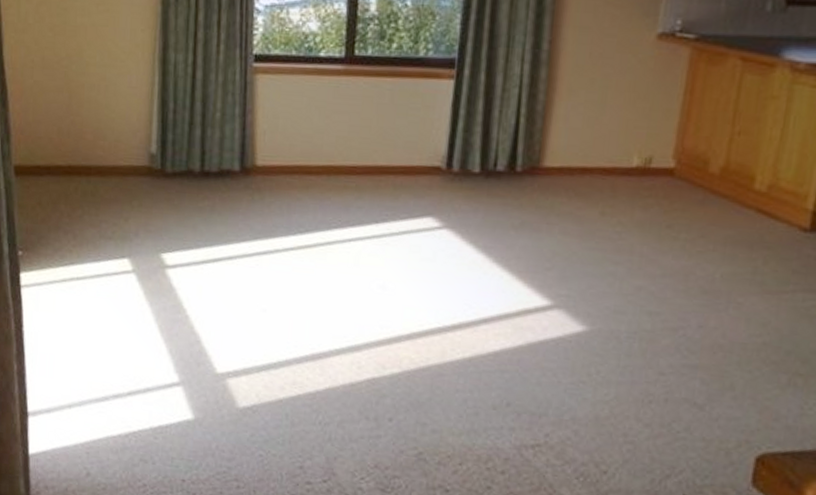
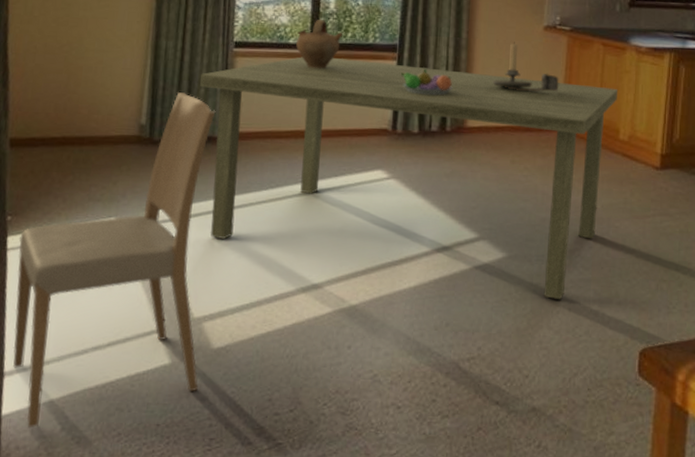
dining chair: none [32,116,234,470] -> present [13,92,216,429]
dining table: none [216,74,759,387] -> present [200,57,619,299]
jug: none [328,25,387,90] -> present [296,19,343,69]
fruit bowl: none [460,91,527,126] -> present [401,69,453,96]
candlestick: none [580,55,674,123] -> present [492,42,559,92]

